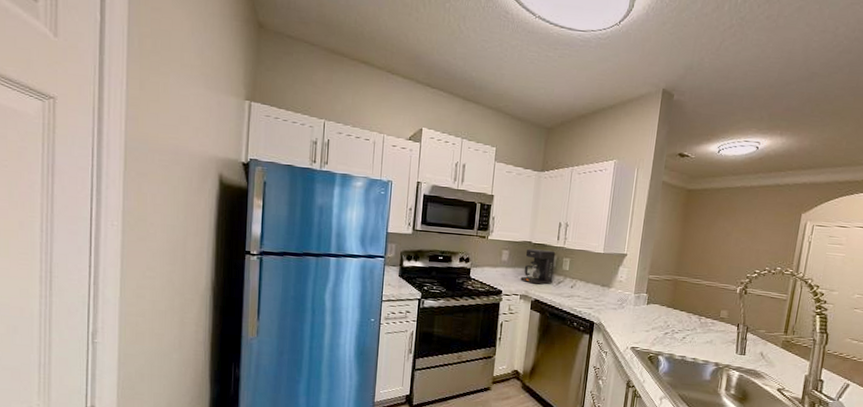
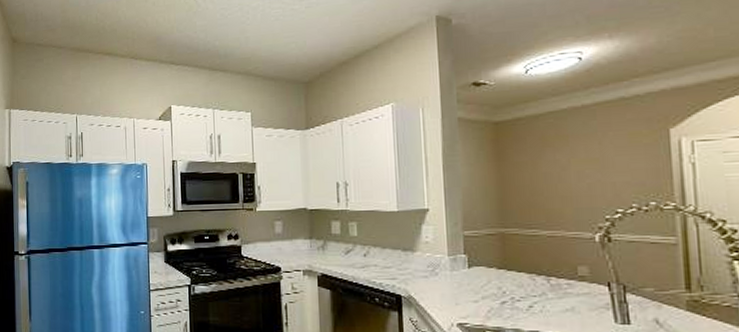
coffee maker: present [520,248,556,285] -> none [300,215,340,256]

